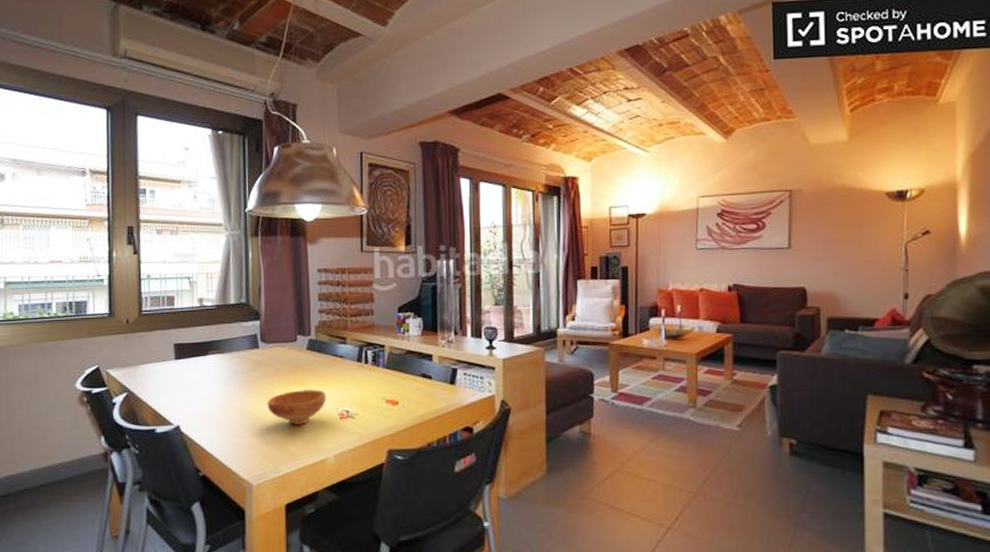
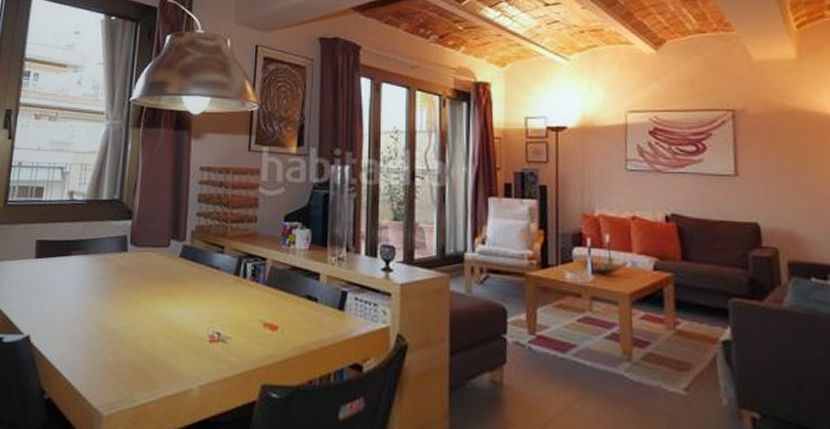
bowl: present [267,389,327,425] -> none [129,303,197,346]

